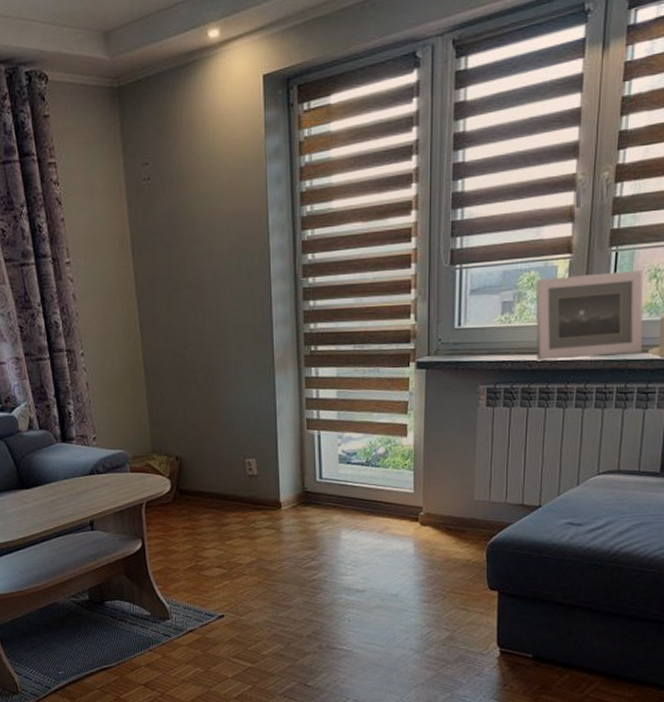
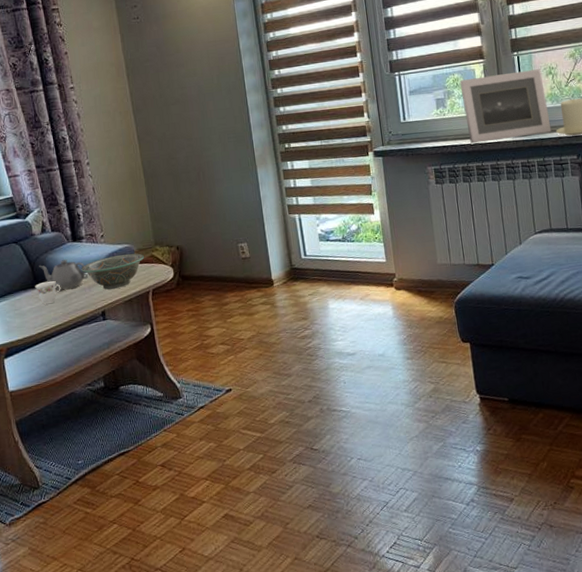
teacup: none [19,483,48,509] -> present [34,280,61,305]
teapot: none [24,461,77,496] -> present [39,259,88,292]
decorative bowl: none [69,460,140,498] -> present [80,253,145,290]

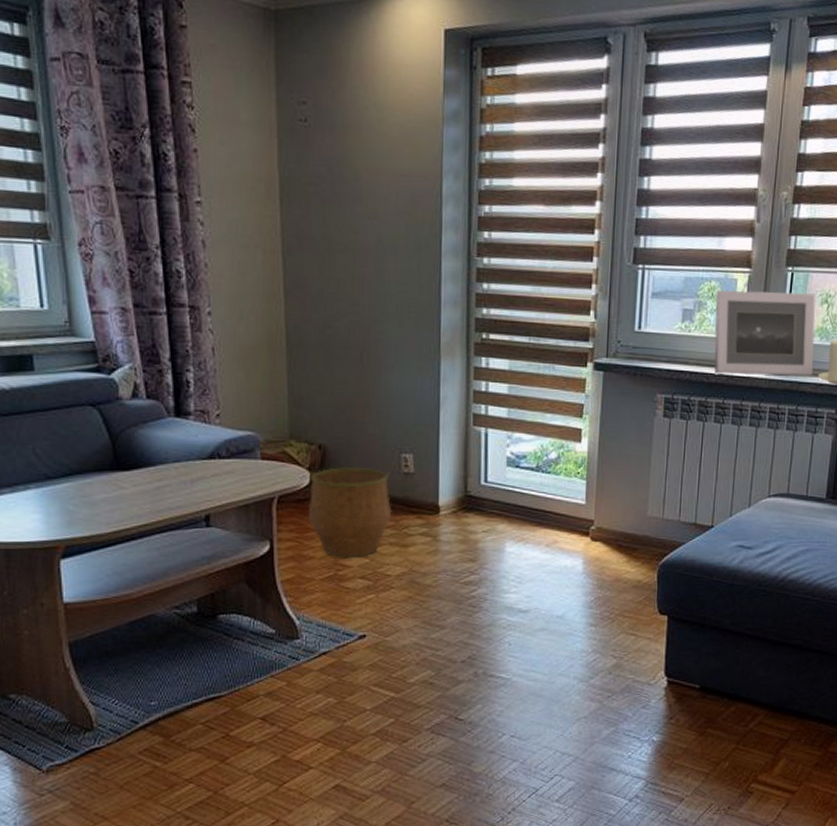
teacup: present [34,280,61,305] -> none [113,464,152,496]
teapot: present [39,259,88,292] -> none [123,439,191,481]
decorative bowl: present [80,253,145,290] -> none [182,444,274,488]
basket: none [172,258,238,331] -> present [308,466,392,559]

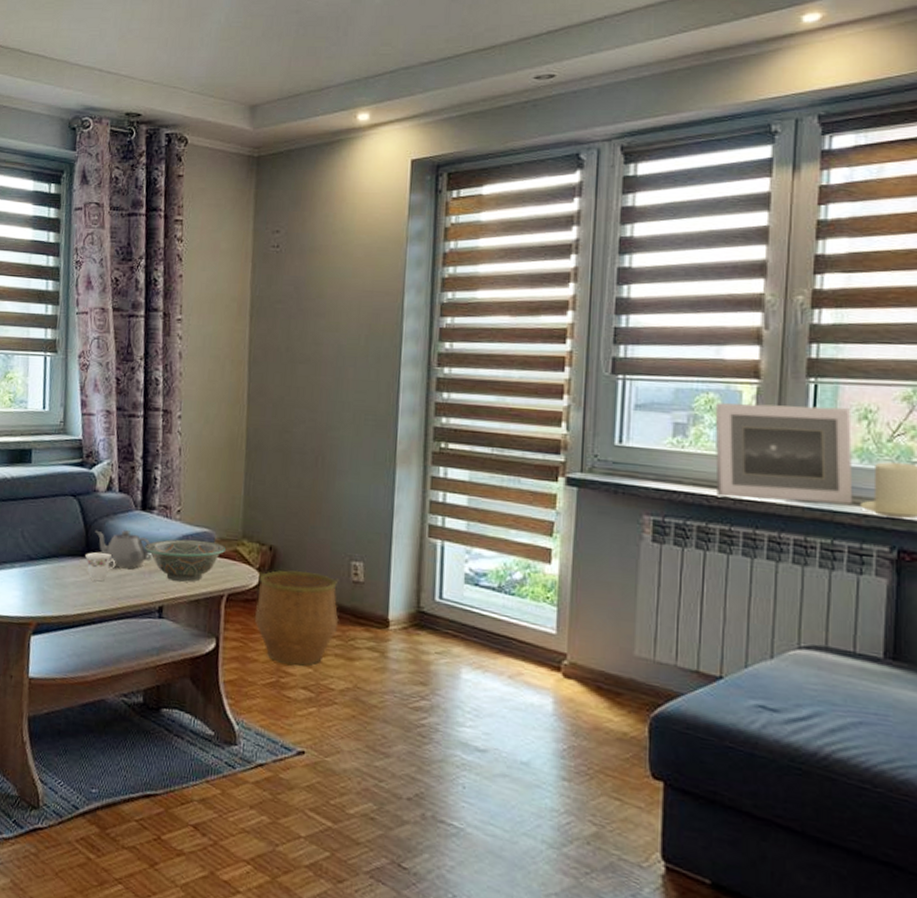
teacup: none [113,464,152,496] -> present [84,551,116,582]
teapot: none [123,439,191,481] -> present [95,530,151,570]
decorative bowl: none [182,444,274,488] -> present [144,539,227,582]

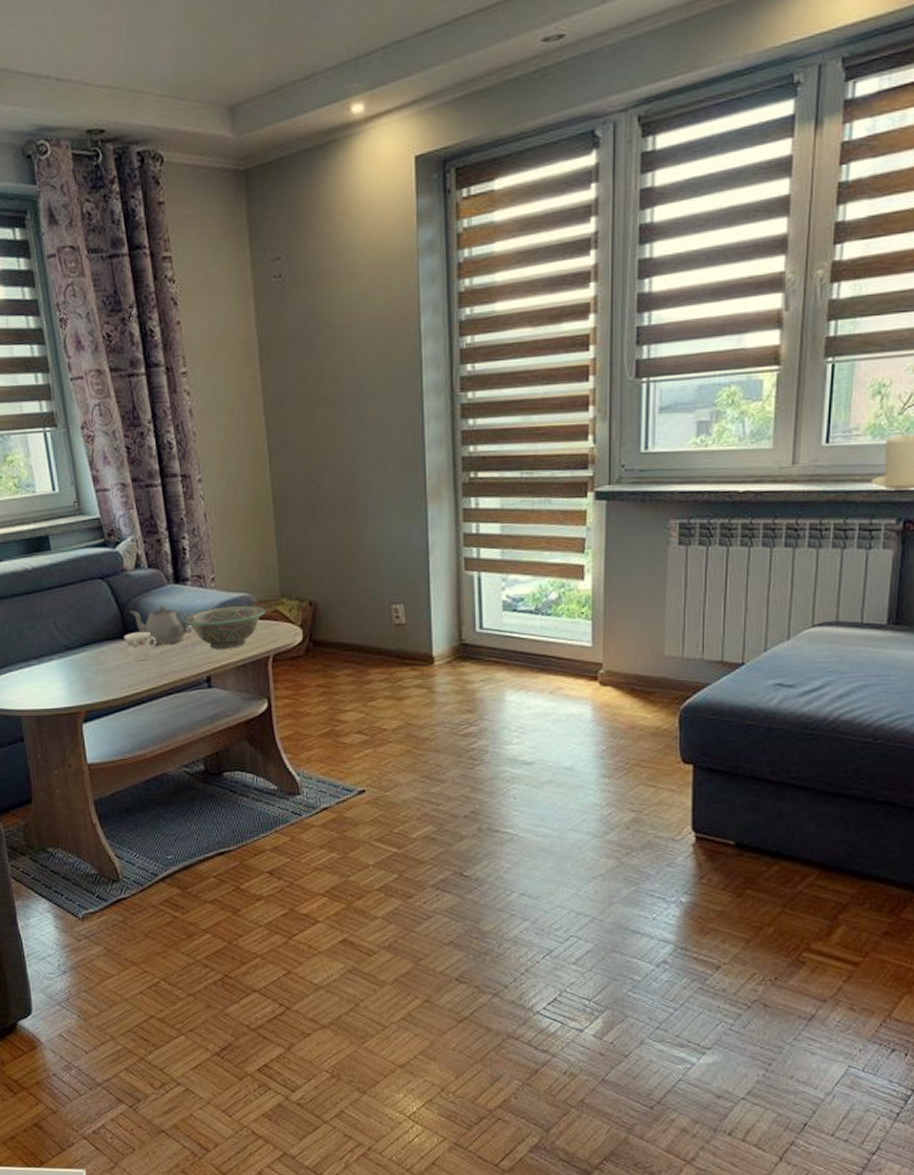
basket: present [254,570,339,667] -> none [301,621,385,714]
picture frame: present [715,403,853,504] -> none [737,385,866,491]

